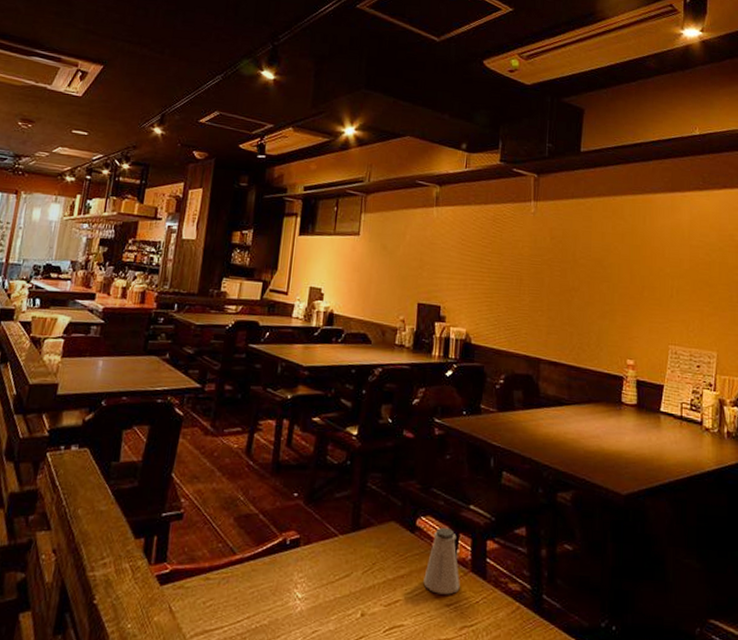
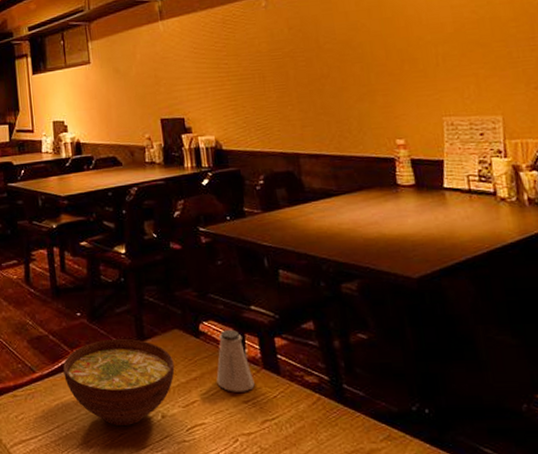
bowl: none [266,524,385,622] -> present [63,338,175,425]

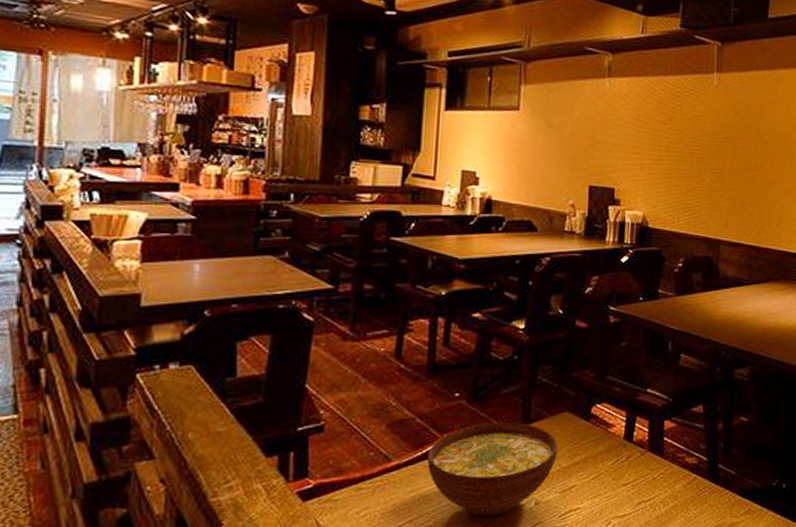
saltshaker: present [216,329,255,392] -> none [600,412,637,476]

